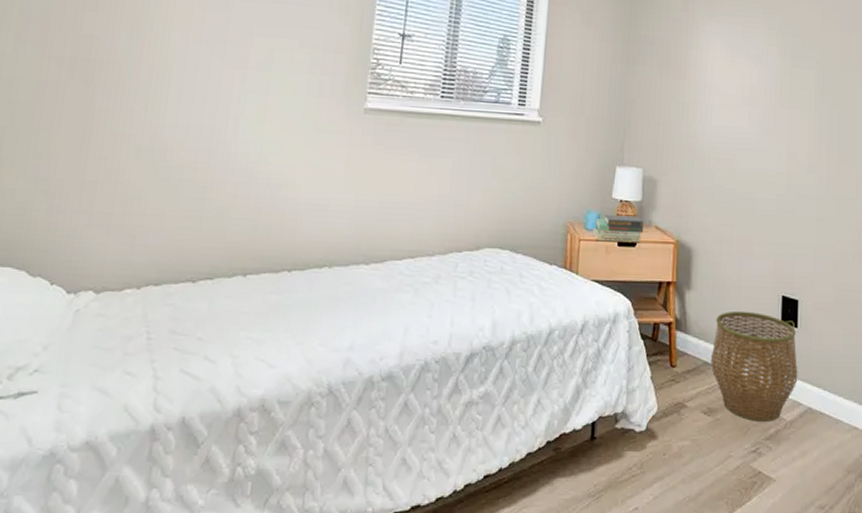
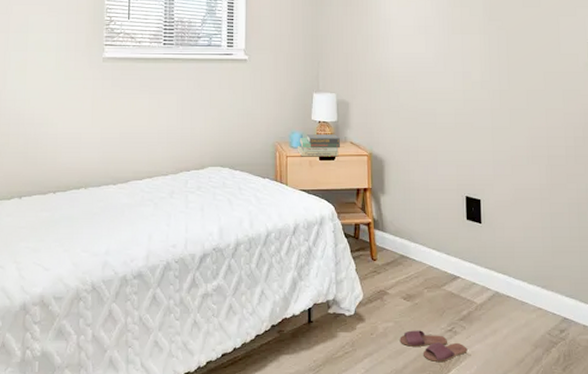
slippers: none [696,450,772,488] -> present [399,330,468,362]
basket: present [710,310,798,421] -> none [406,210,485,305]

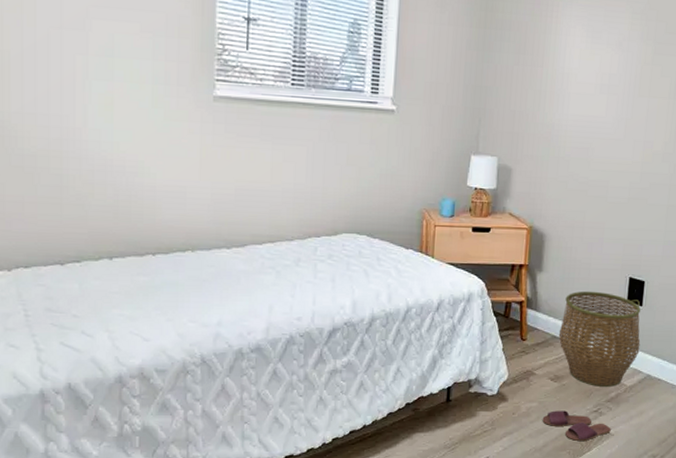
books: present [297,134,340,157] -> none [447,202,498,229]
basket: none [406,210,485,305] -> present [558,291,641,387]

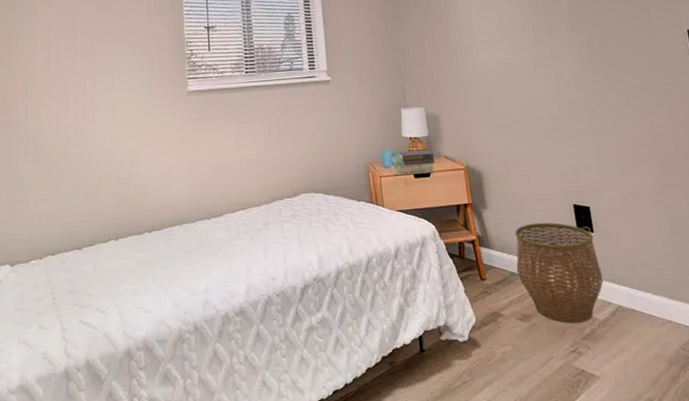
books: none [447,202,498,229] -> present [390,150,434,176]
slippers: present [542,410,611,441] -> none [520,353,596,387]

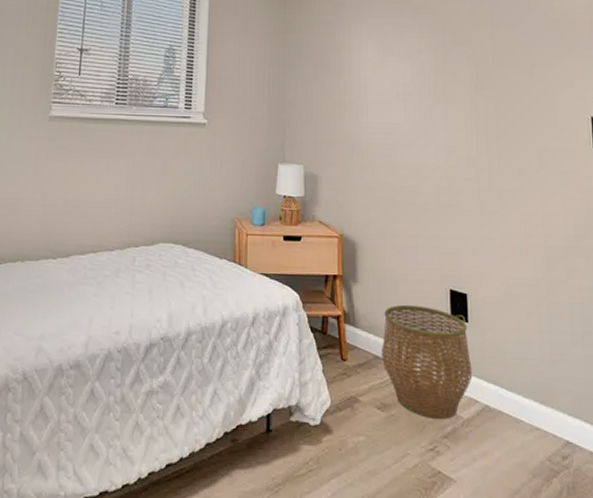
books: present [390,150,434,176] -> none [258,210,307,237]

